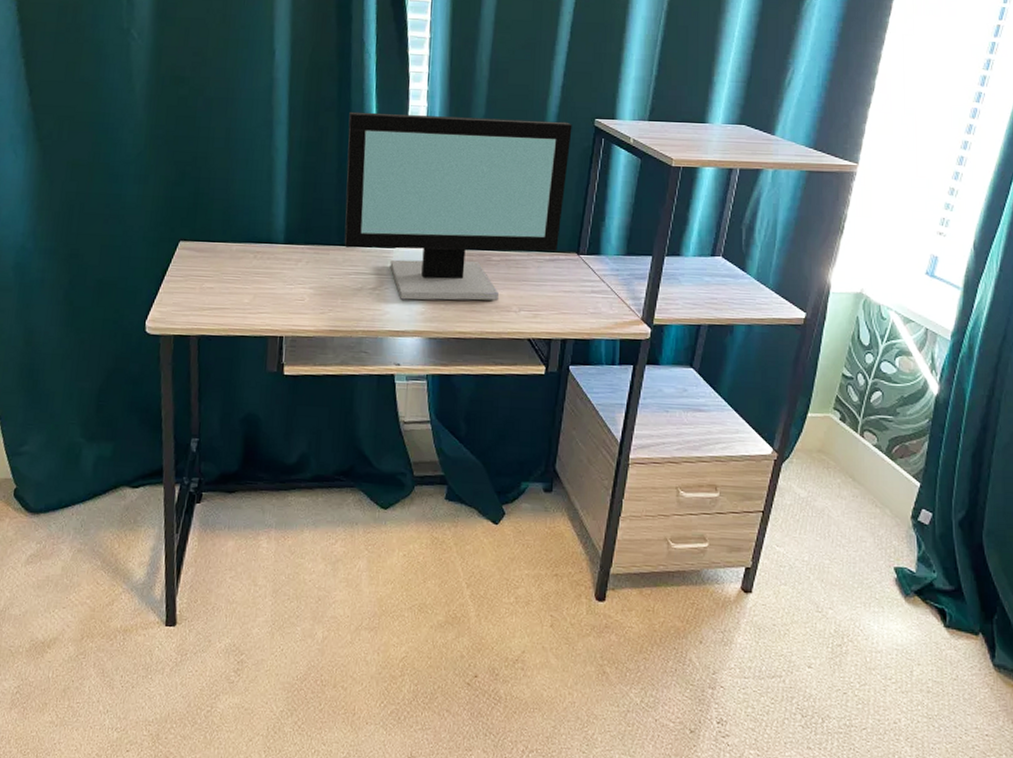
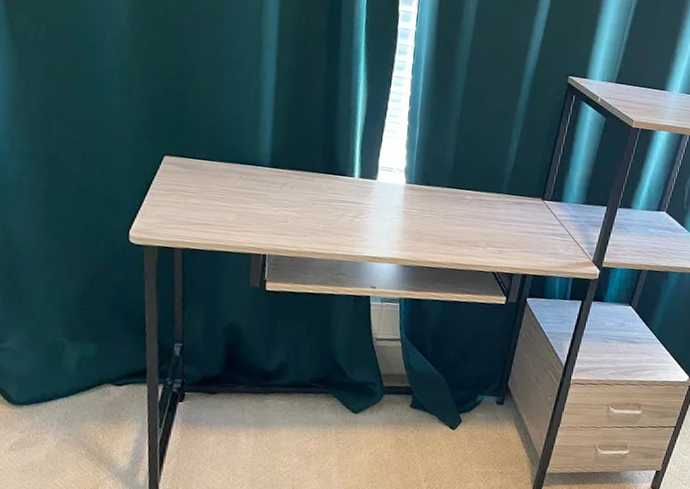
computer monitor: present [344,111,572,301] -> none [328,43,548,236]

